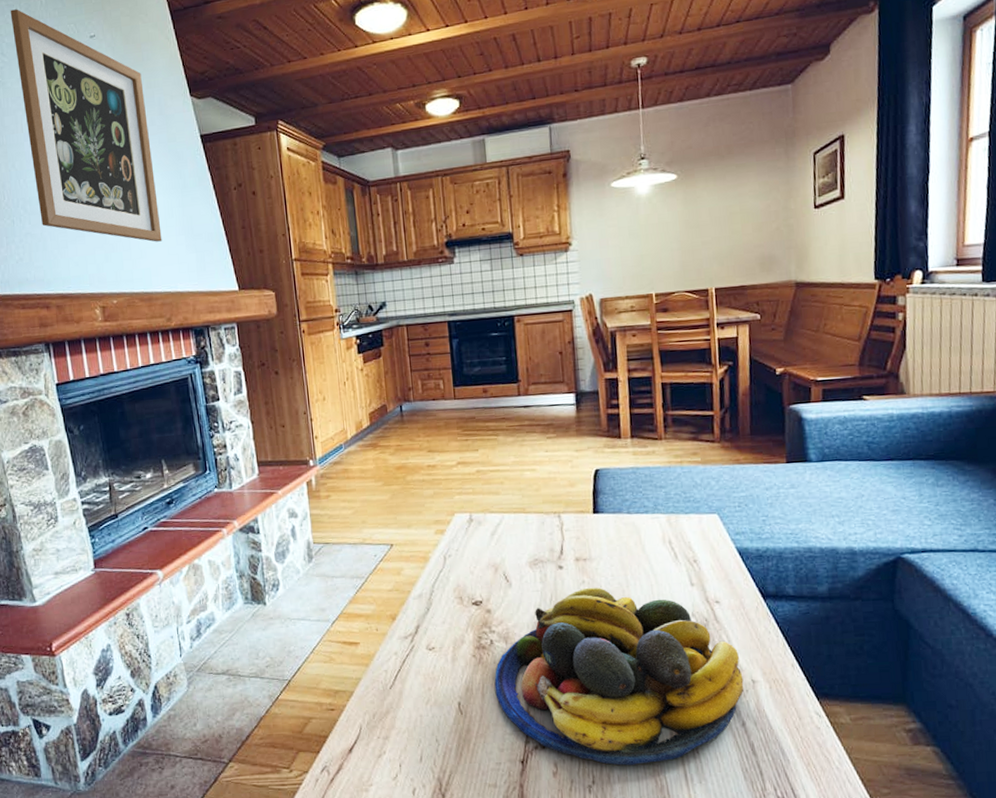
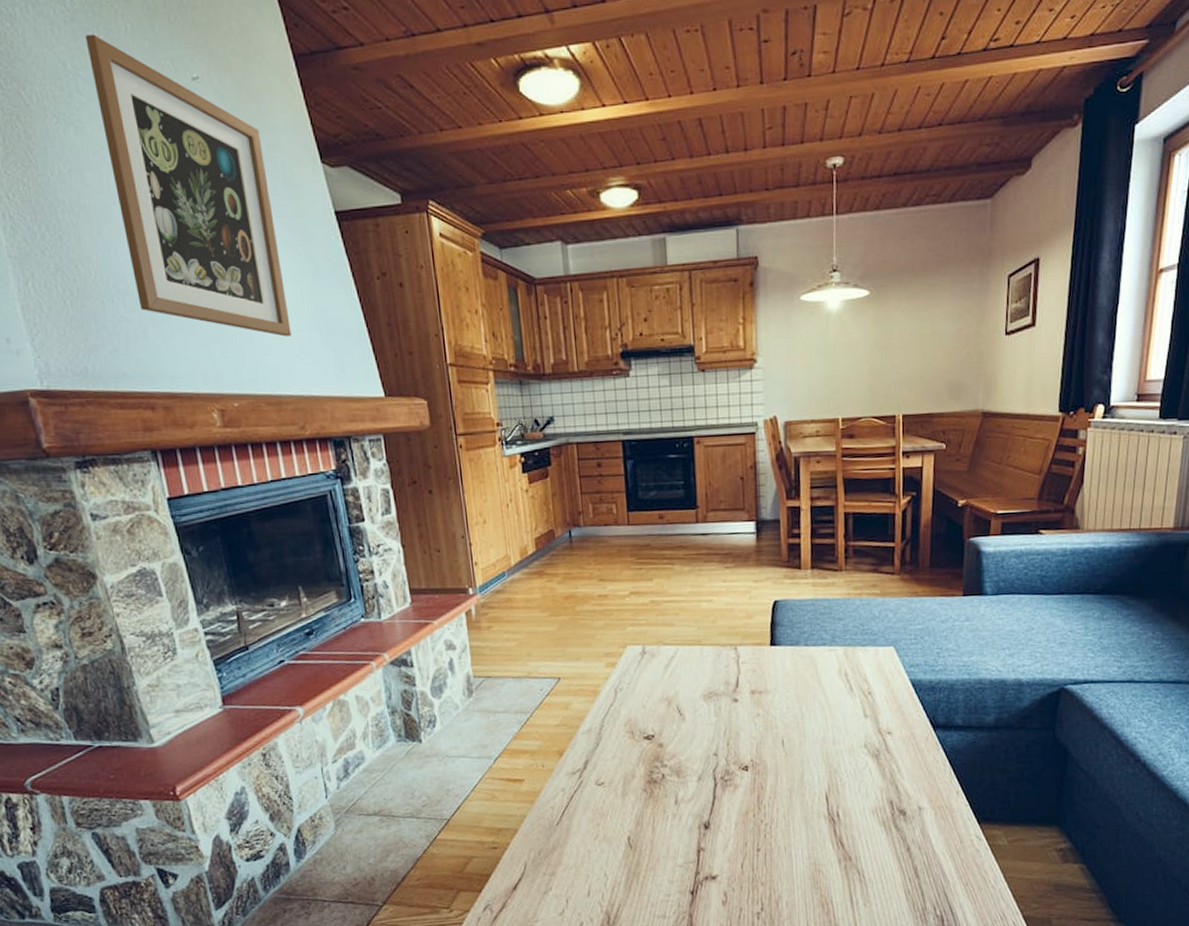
fruit bowl: present [494,587,744,766] -> none [665,720,911,892]

